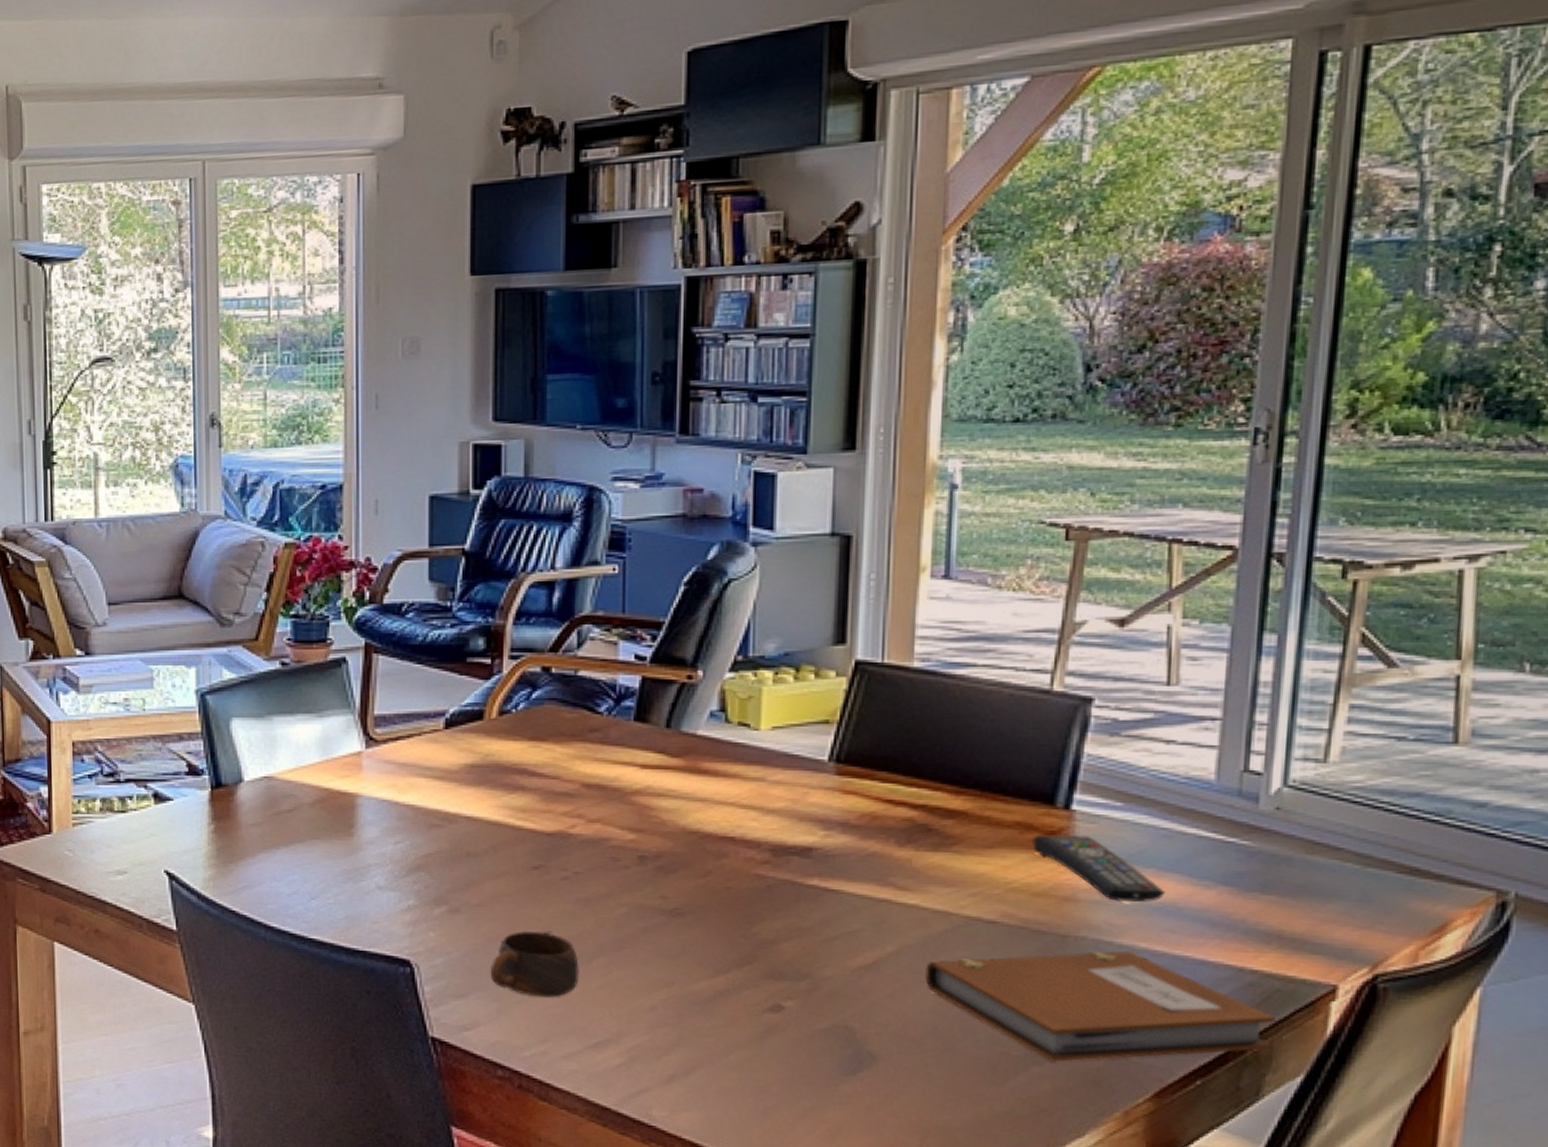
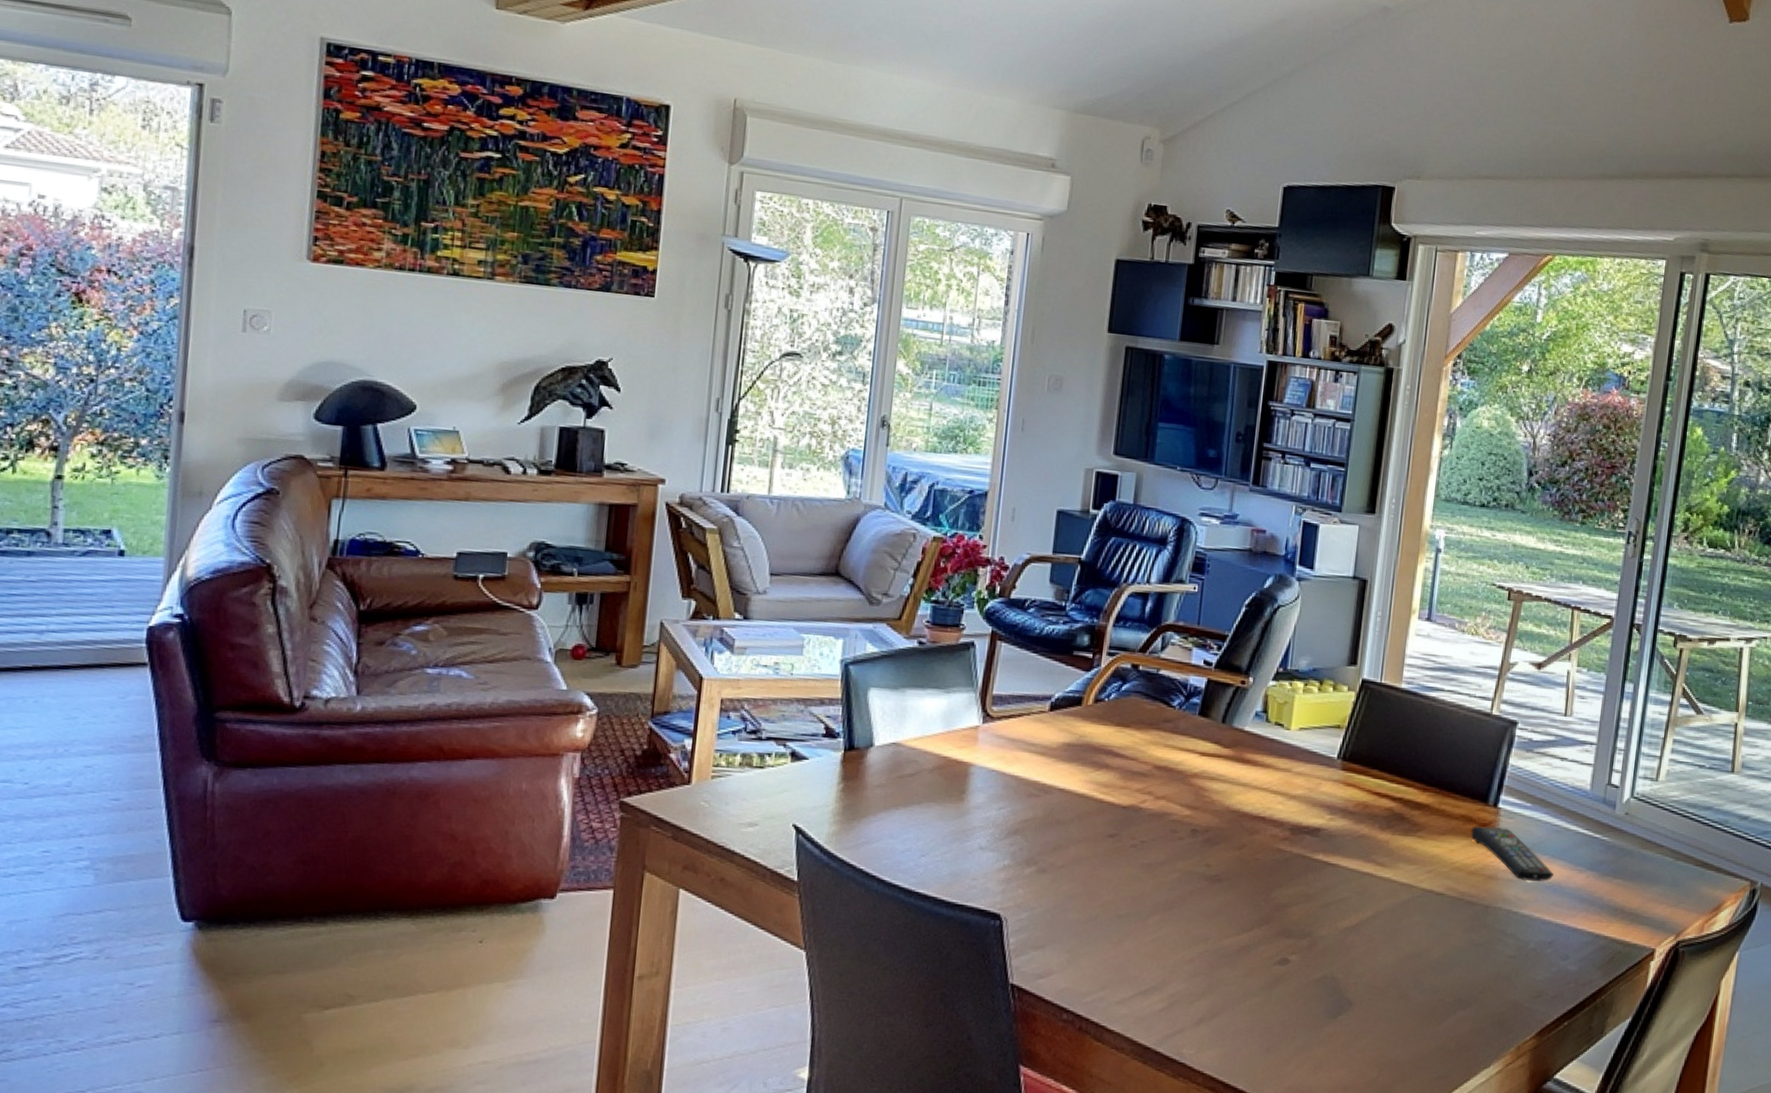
cup: present [490,930,579,997] -> none [1065,890,1137,950]
notebook: present [925,950,1275,1062] -> none [1391,919,1616,1007]

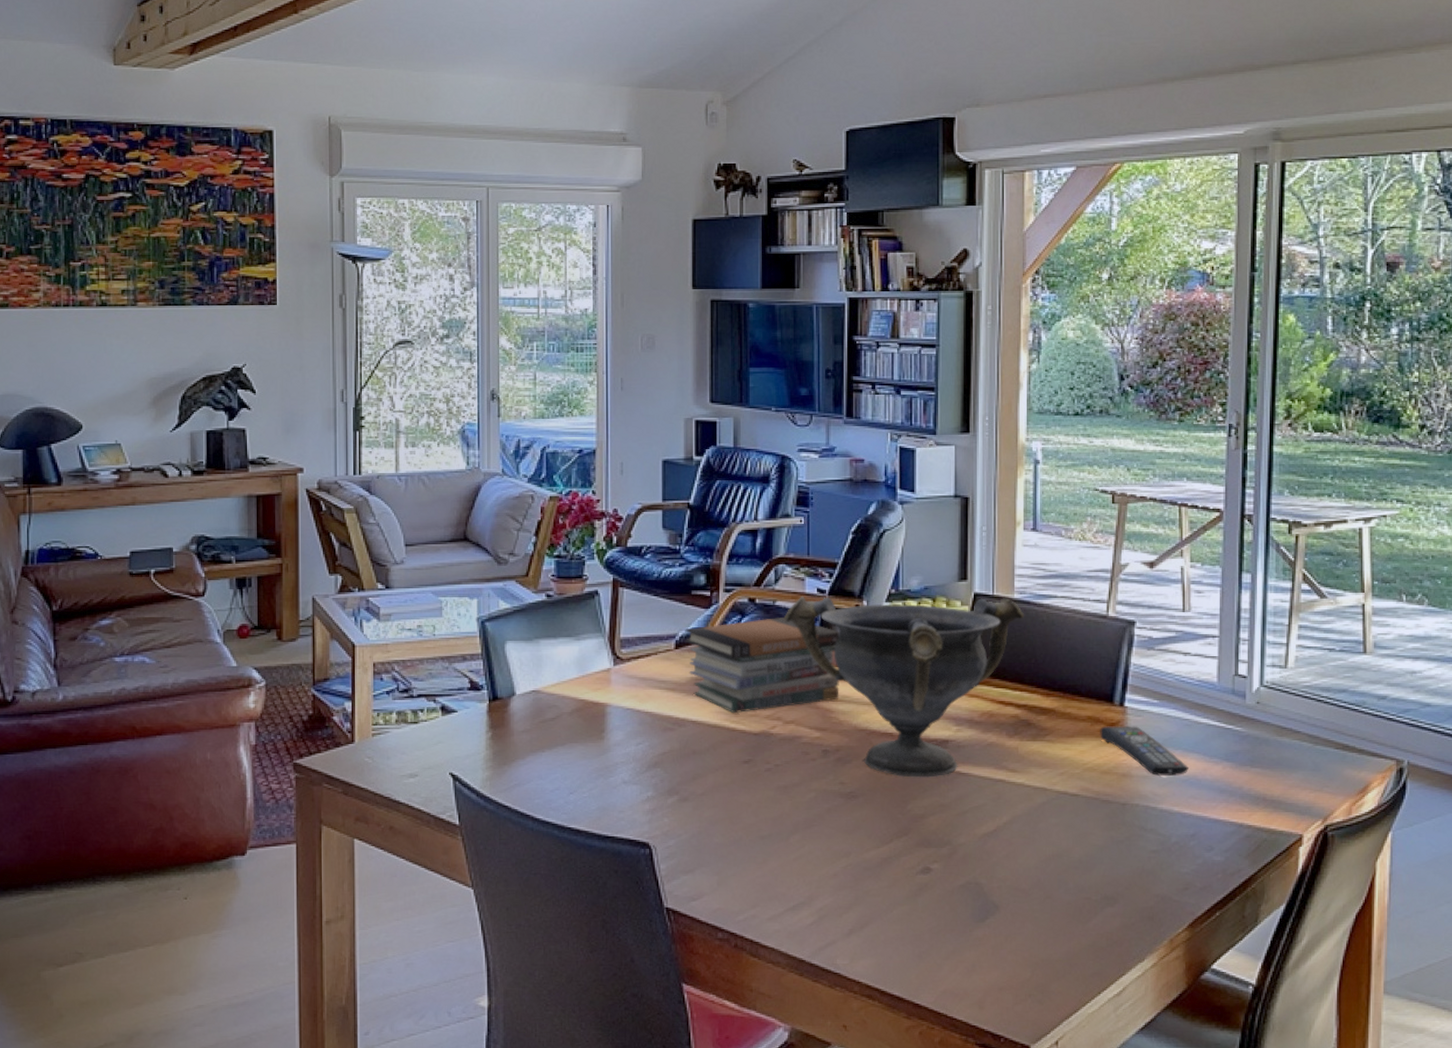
book stack: none [1061,687,1222,784] -> present [685,618,839,713]
decorative bowl: none [1165,666,1409,866] -> present [783,596,1024,778]

